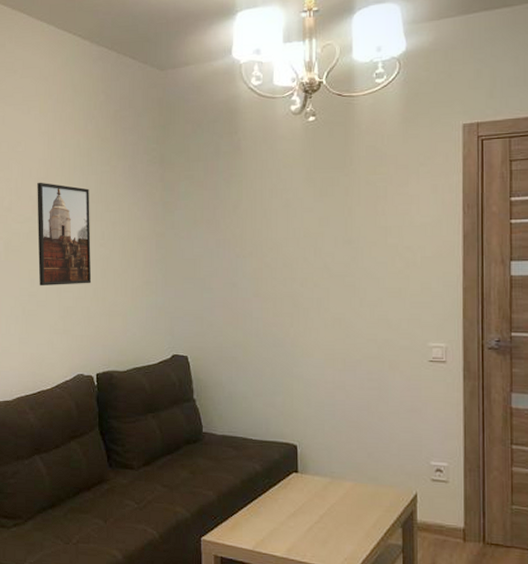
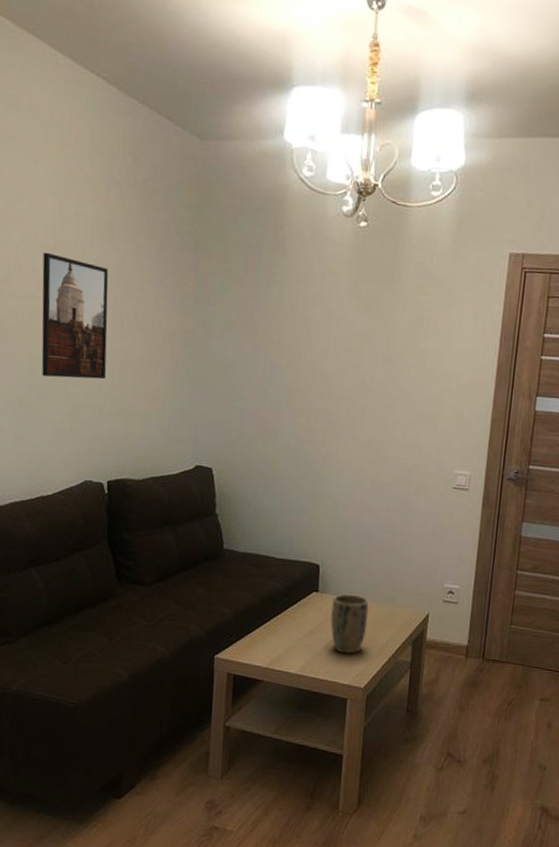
plant pot: none [312,474,352,537] -> present [330,594,369,654]

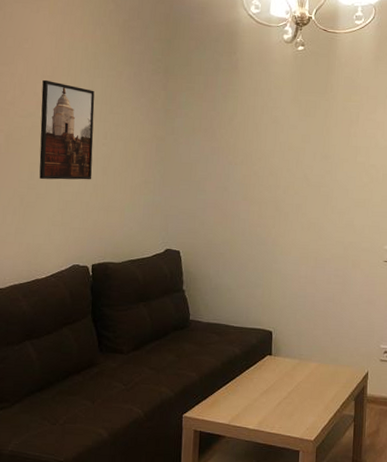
plant pot: present [330,594,369,654] -> none [282,356,316,410]

